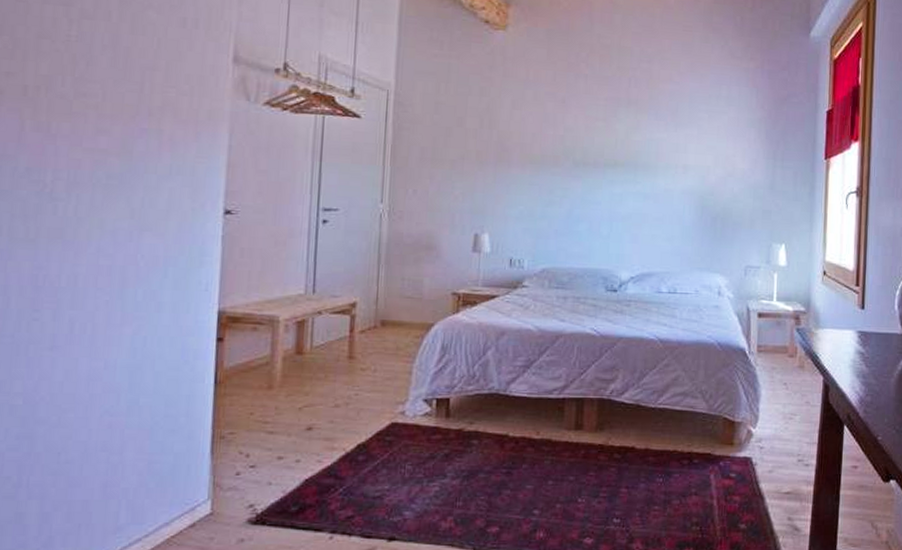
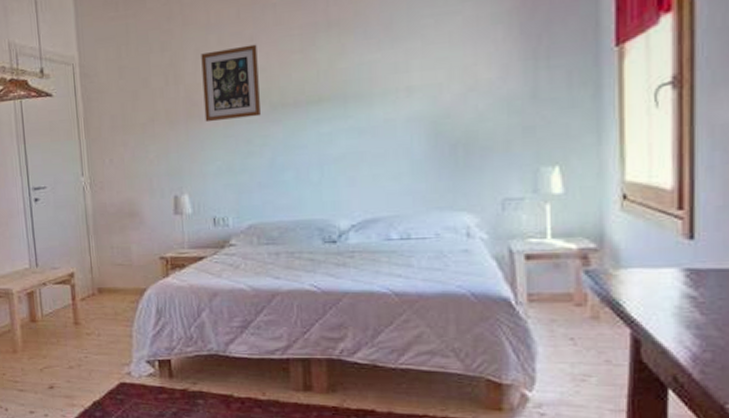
wall art: none [513,105,568,170] -> present [201,44,261,123]

